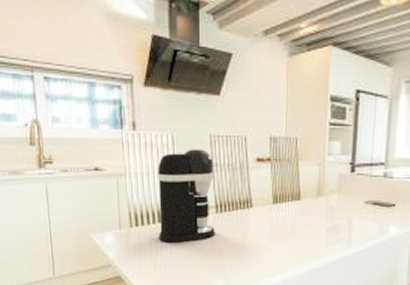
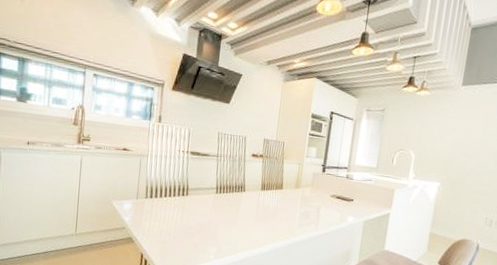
coffee maker: present [157,149,215,244] -> none [168,141,219,215]

